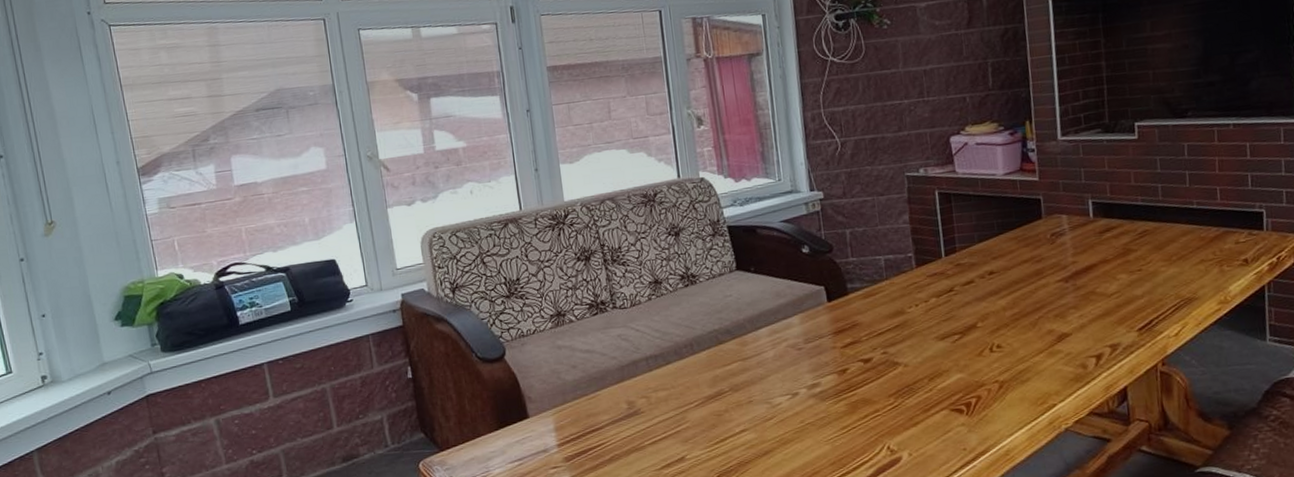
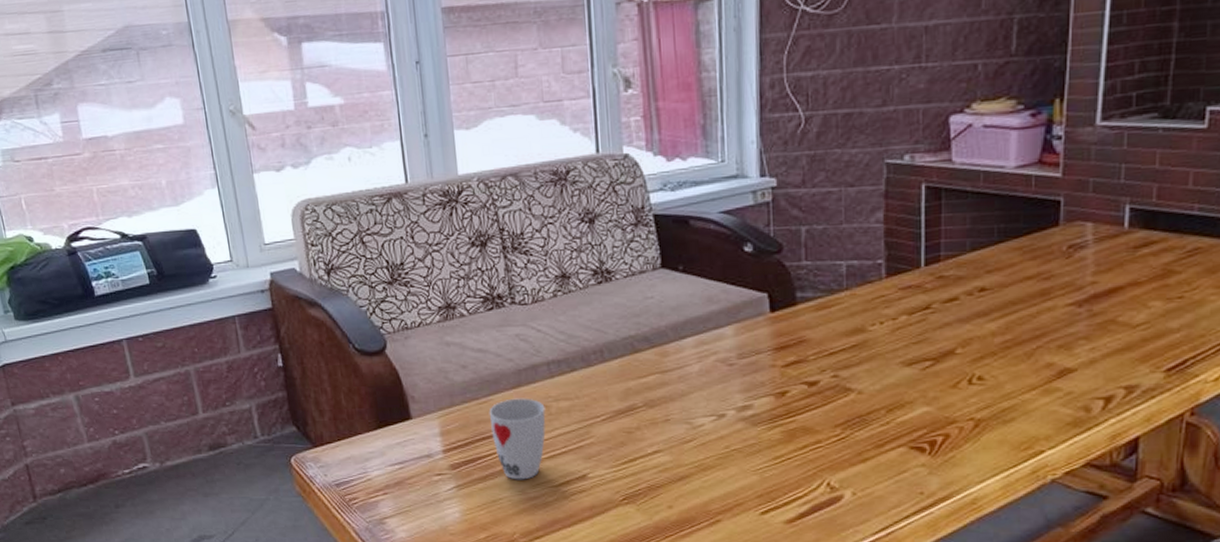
cup: none [597,391,648,467] -> present [488,398,546,480]

